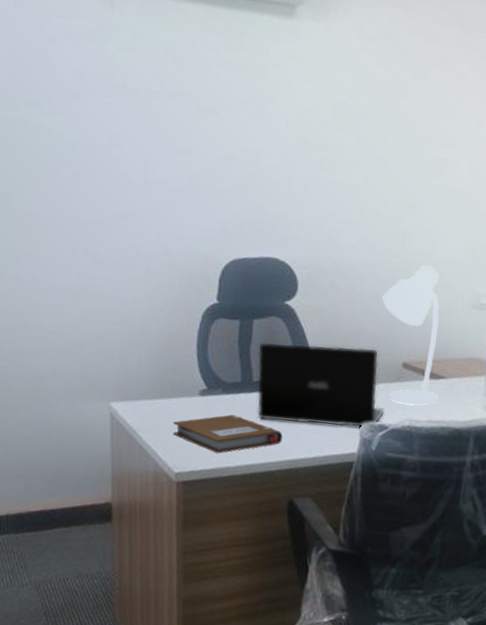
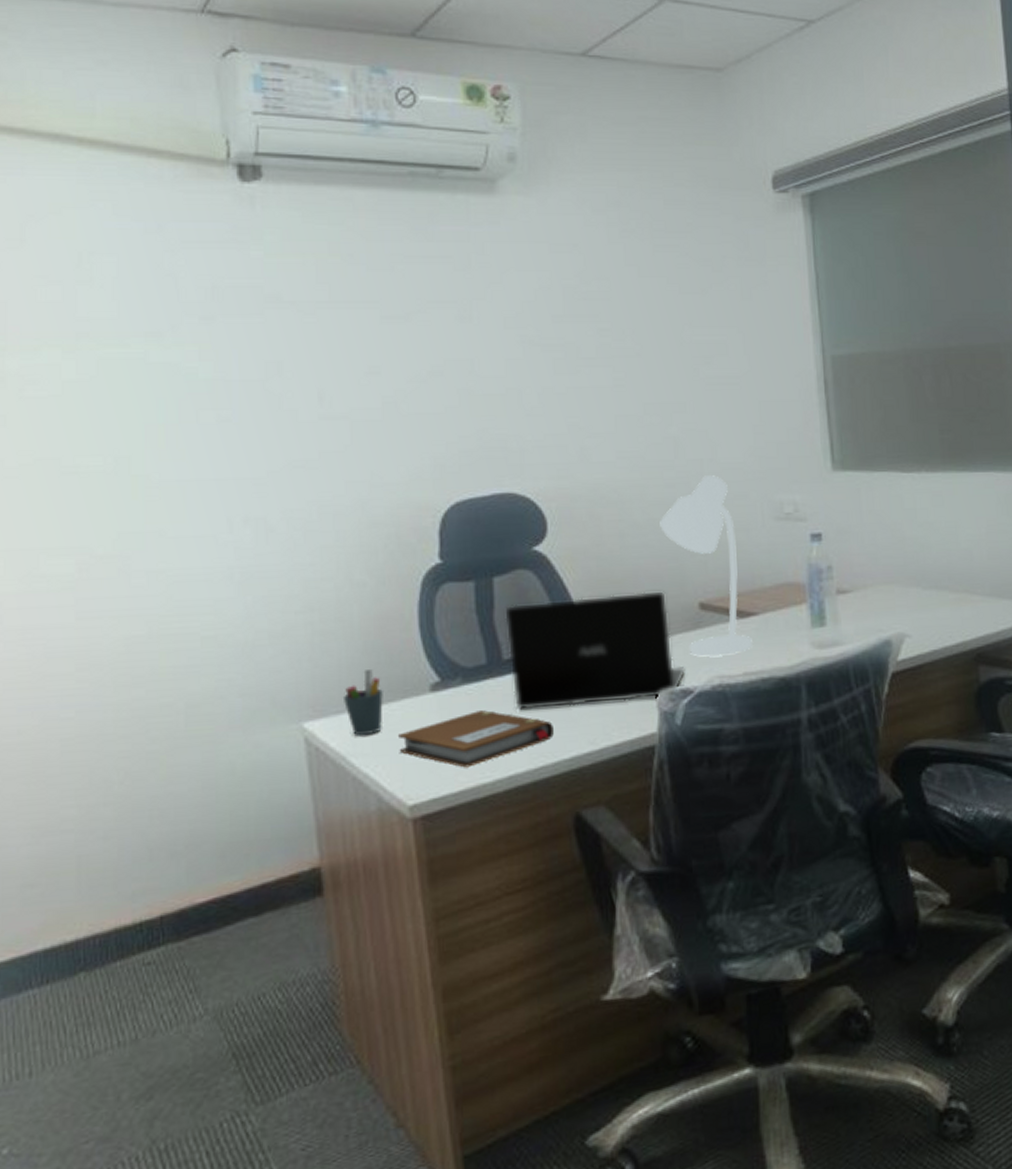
pen holder: none [138,372,167,419] -> present [342,669,383,736]

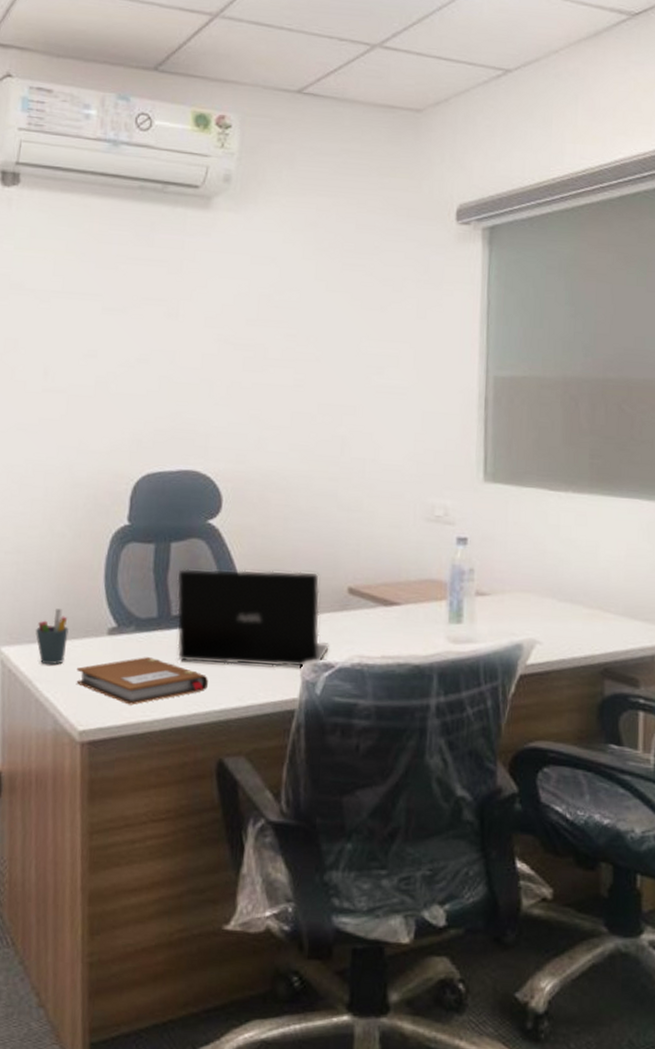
desk lamp: present [660,475,752,657] -> none [321,474,393,638]

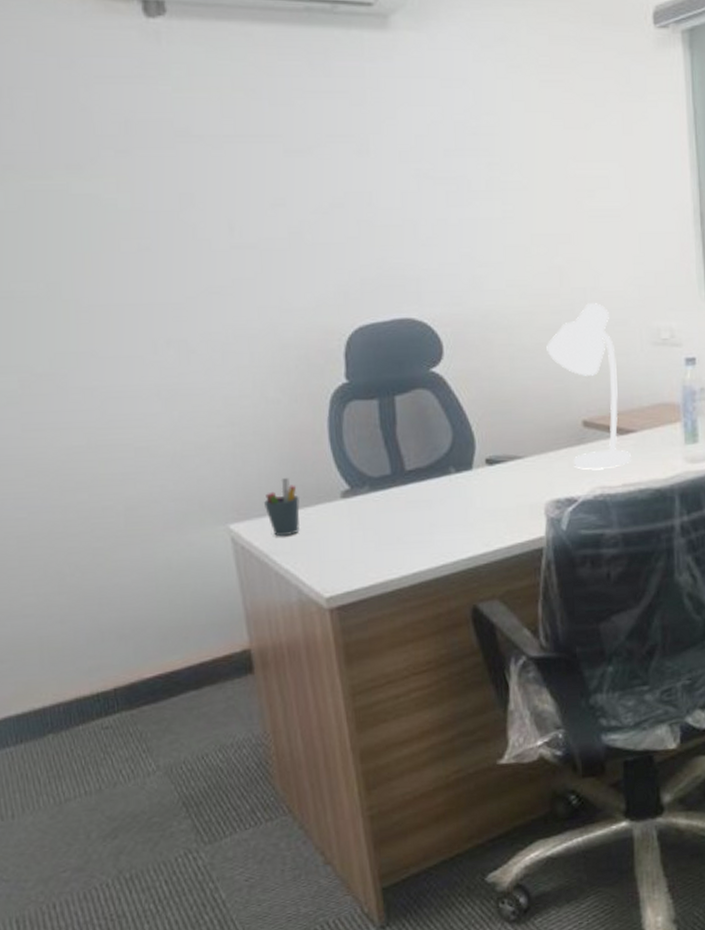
notebook: present [76,657,208,705] -> none [314,515,452,566]
laptop: present [177,568,329,668] -> none [407,410,570,516]
desk lamp: none [321,474,393,638] -> present [546,303,631,470]

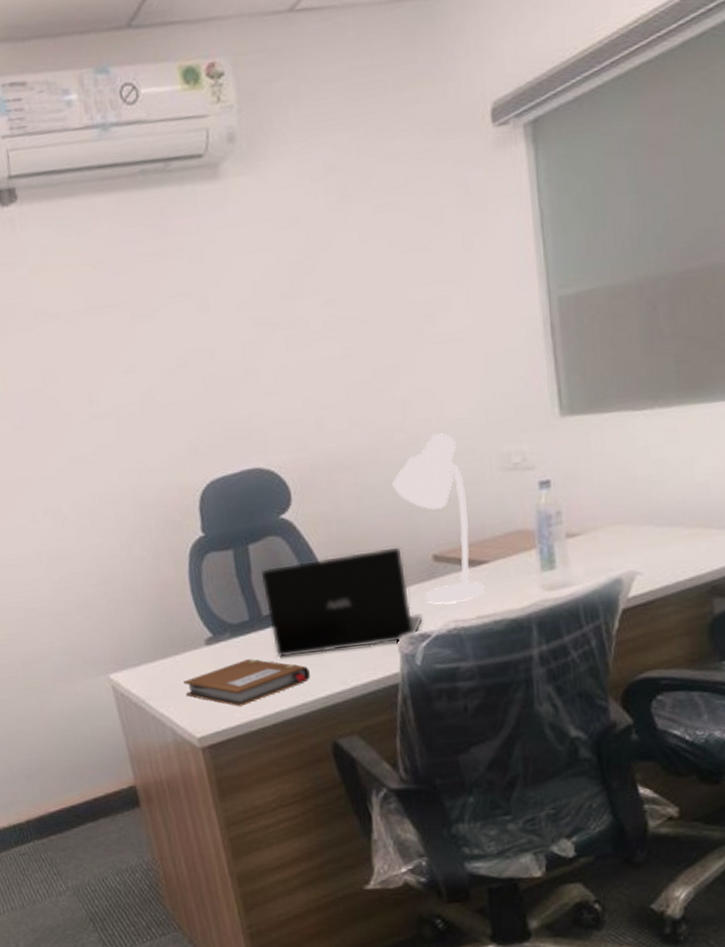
pen holder: present [263,478,300,537] -> none [137,629,171,684]
notebook: none [314,515,452,566] -> present [184,659,310,707]
laptop: none [407,410,570,516] -> present [261,546,423,658]

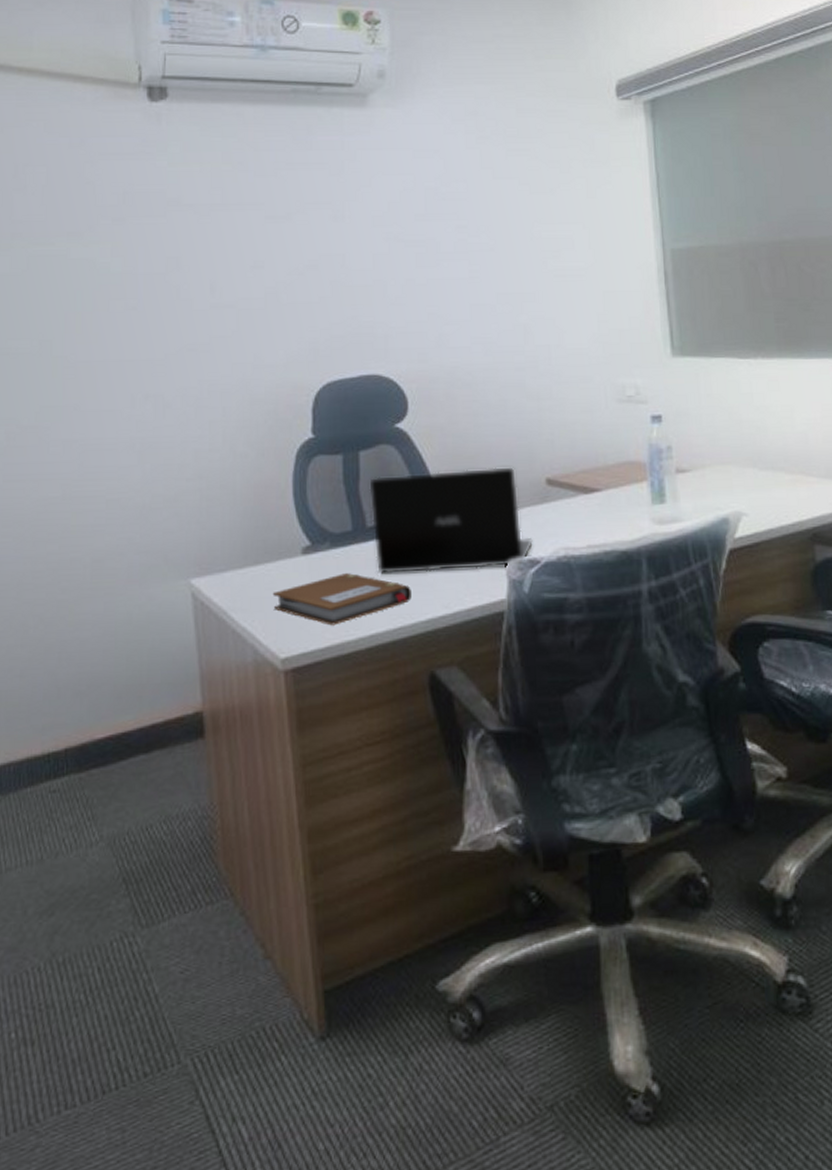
desk lamp: present [392,433,485,604] -> none [510,360,596,529]

